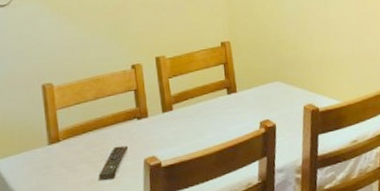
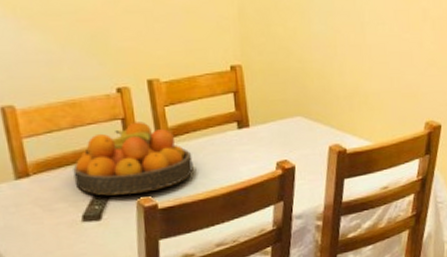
fruit bowl: none [94,91,191,157] -> present [73,121,193,196]

